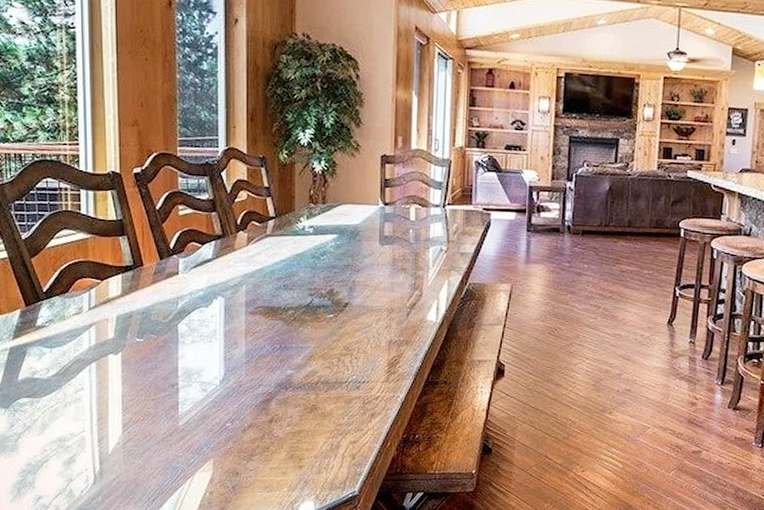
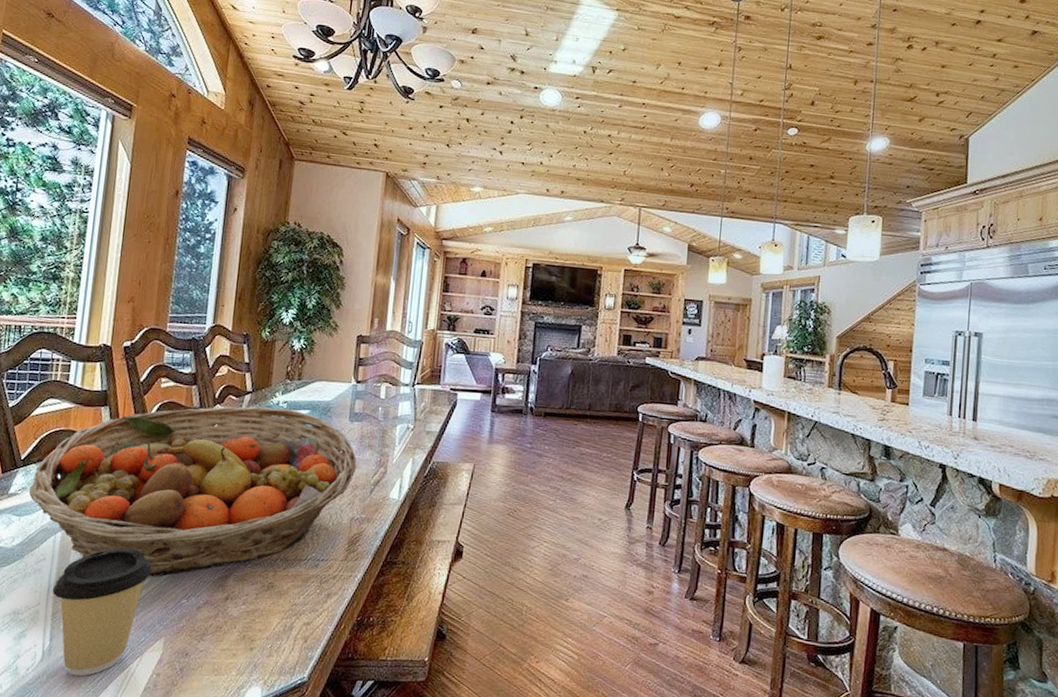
fruit basket: none [57,232,391,403] -> present [29,406,357,577]
coffee cup: none [95,376,194,497] -> present [52,548,153,677]

